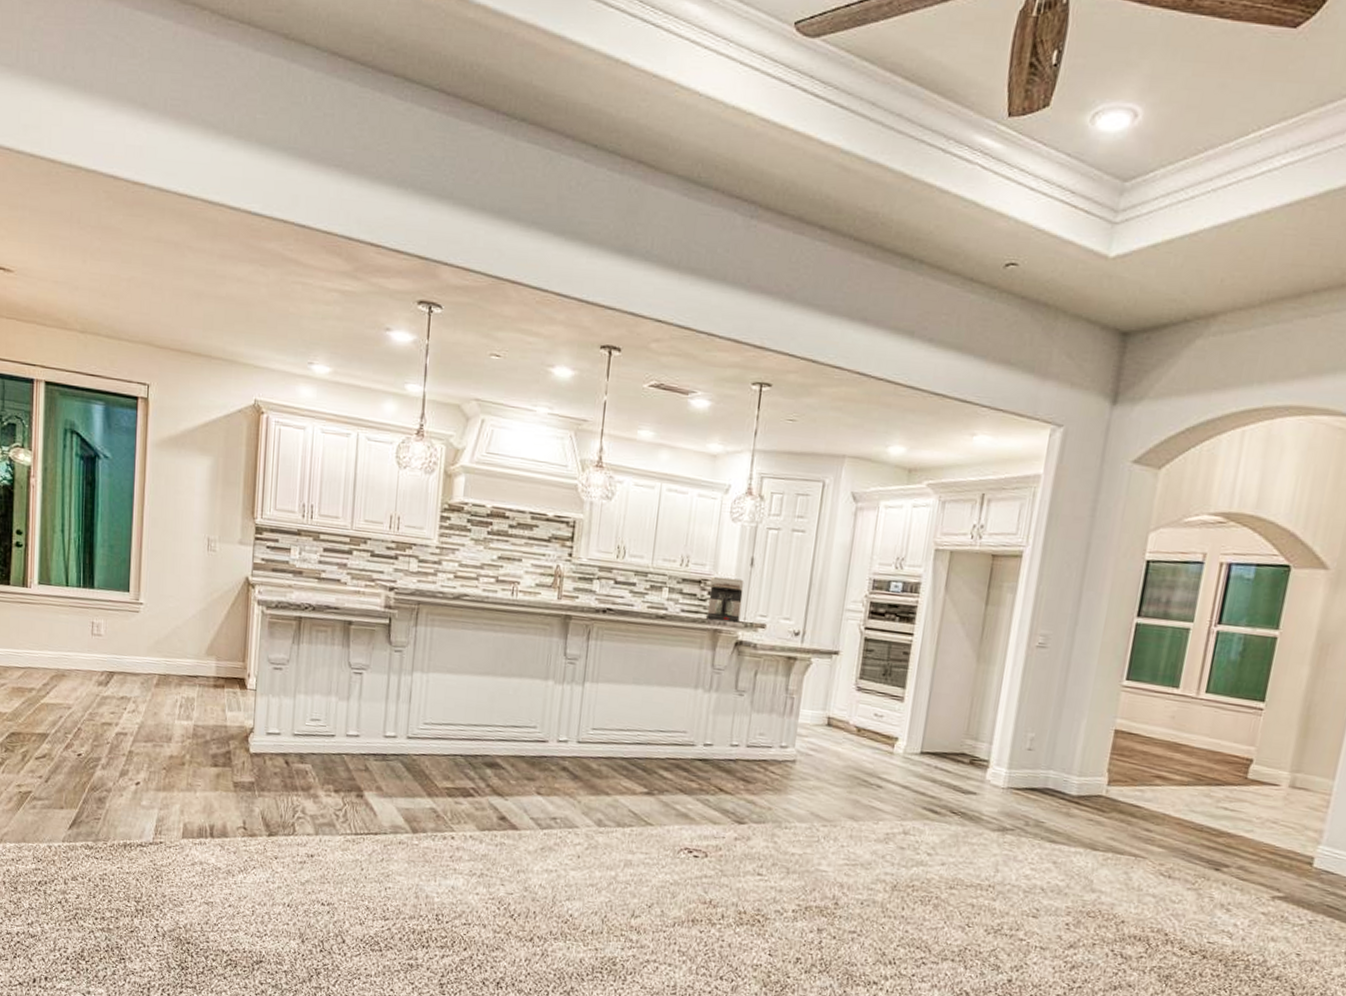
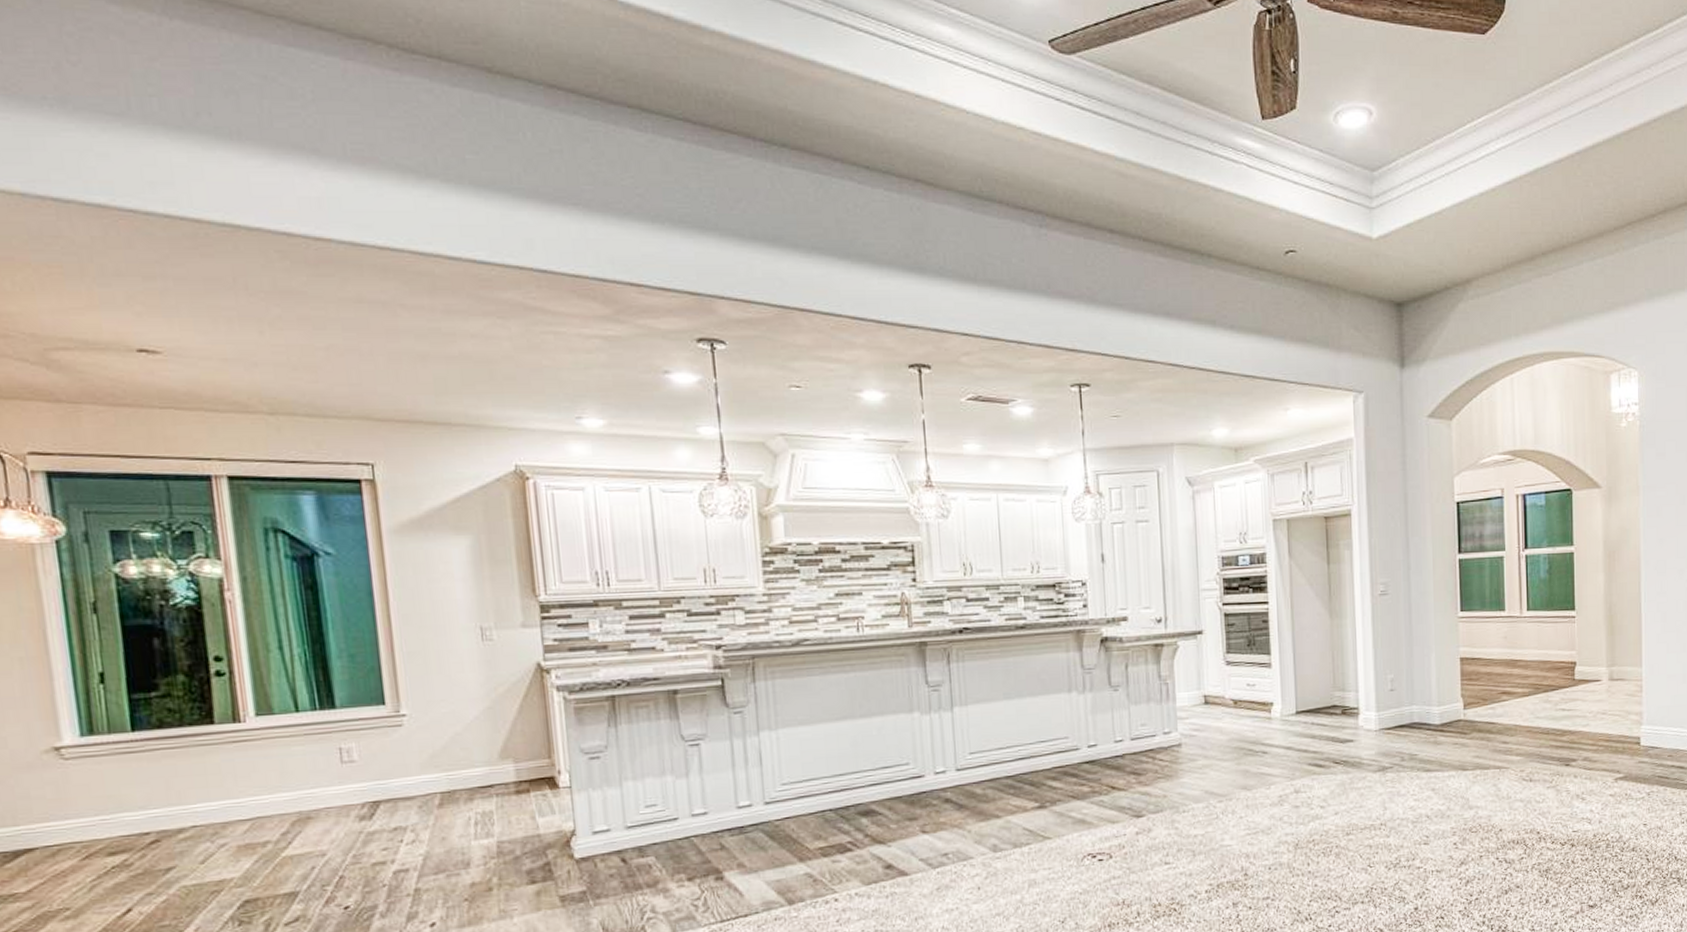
coffee maker: present [706,576,745,624] -> none [1065,577,1101,622]

